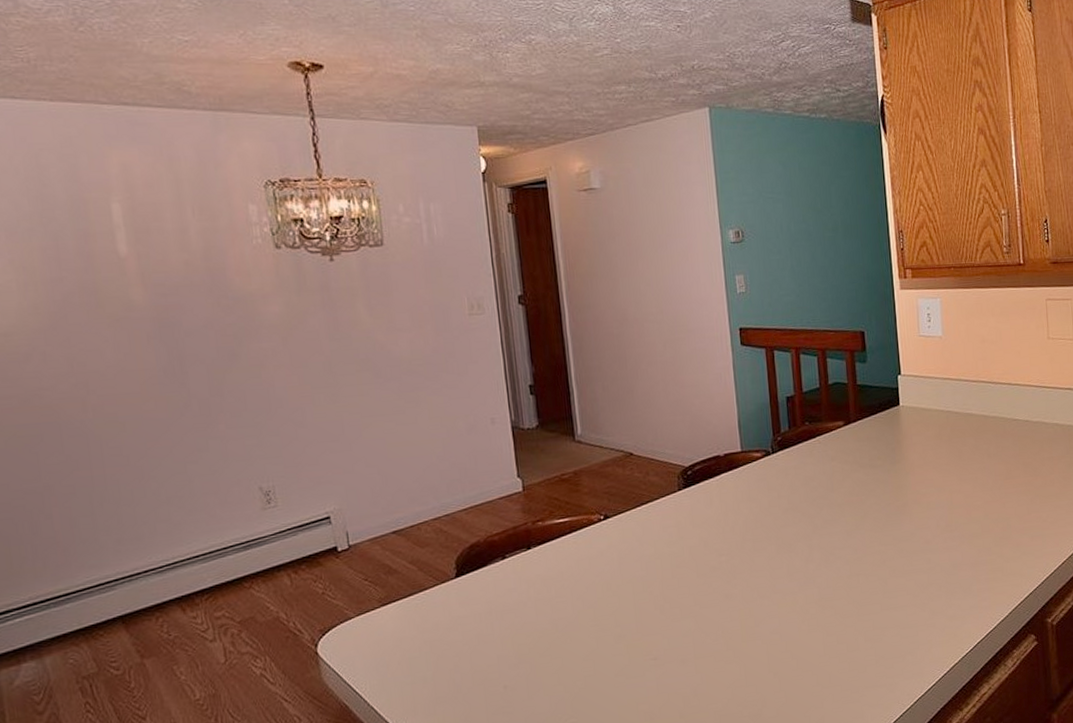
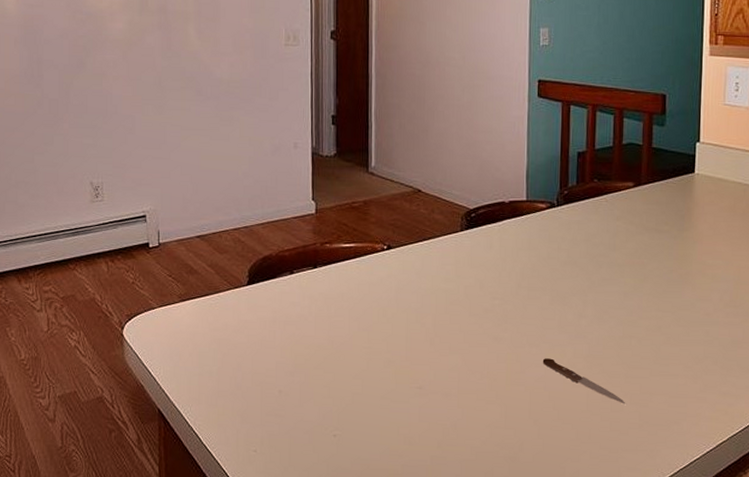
kitchen knife: none [775,608,861,643] -> present [542,358,626,404]

